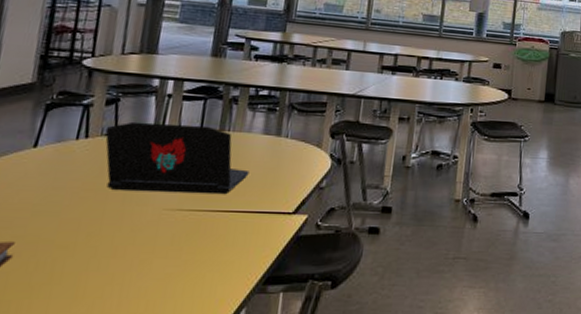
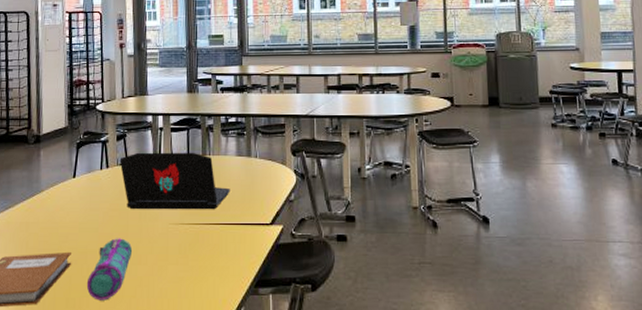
pencil case: none [31,225,106,303] -> present [86,238,132,301]

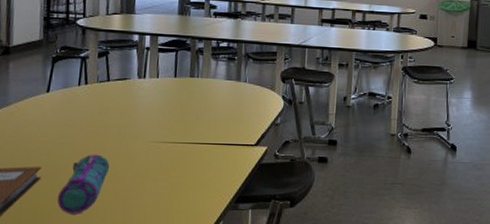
laptop: present [119,152,230,210] -> none [100,70,217,130]

